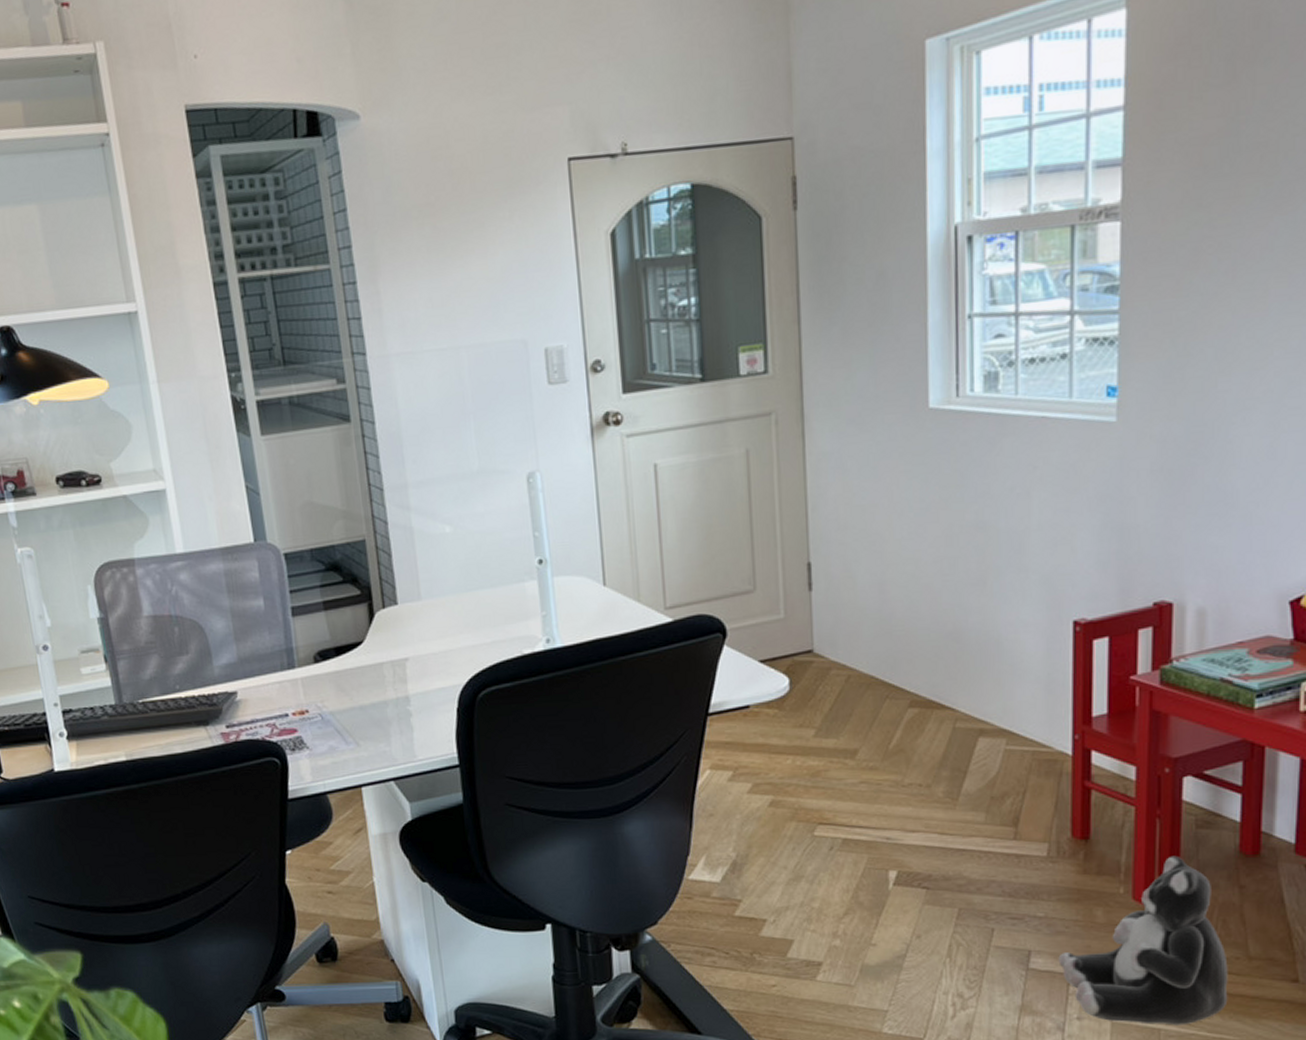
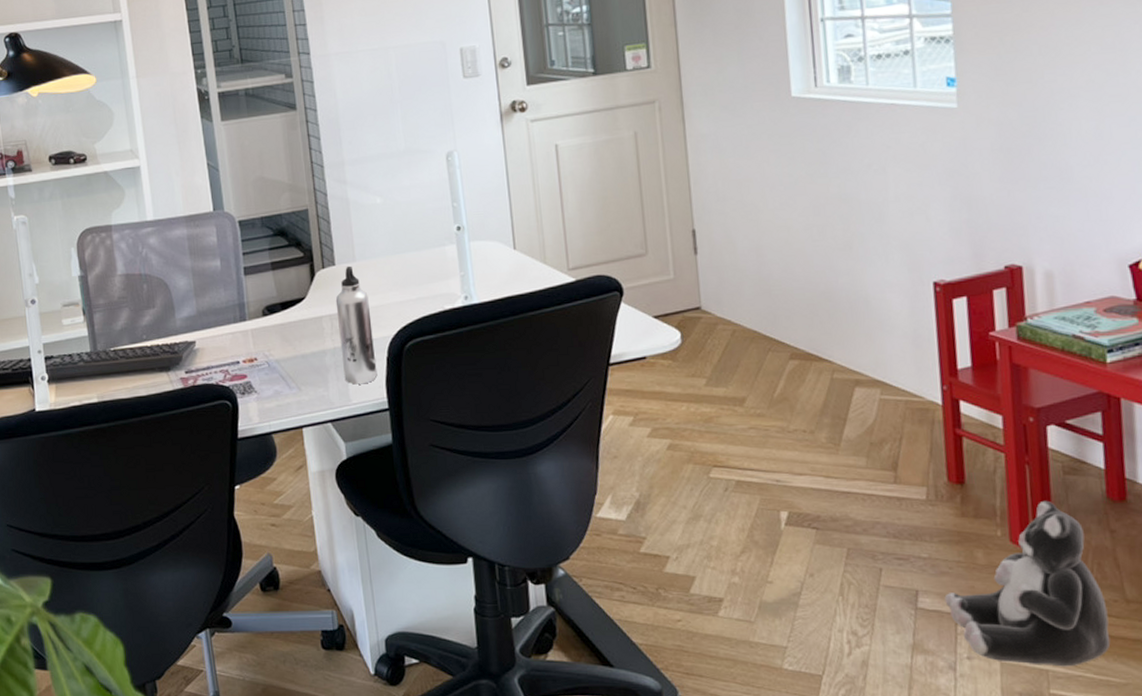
water bottle: none [398,605,446,739] -> present [335,265,377,385]

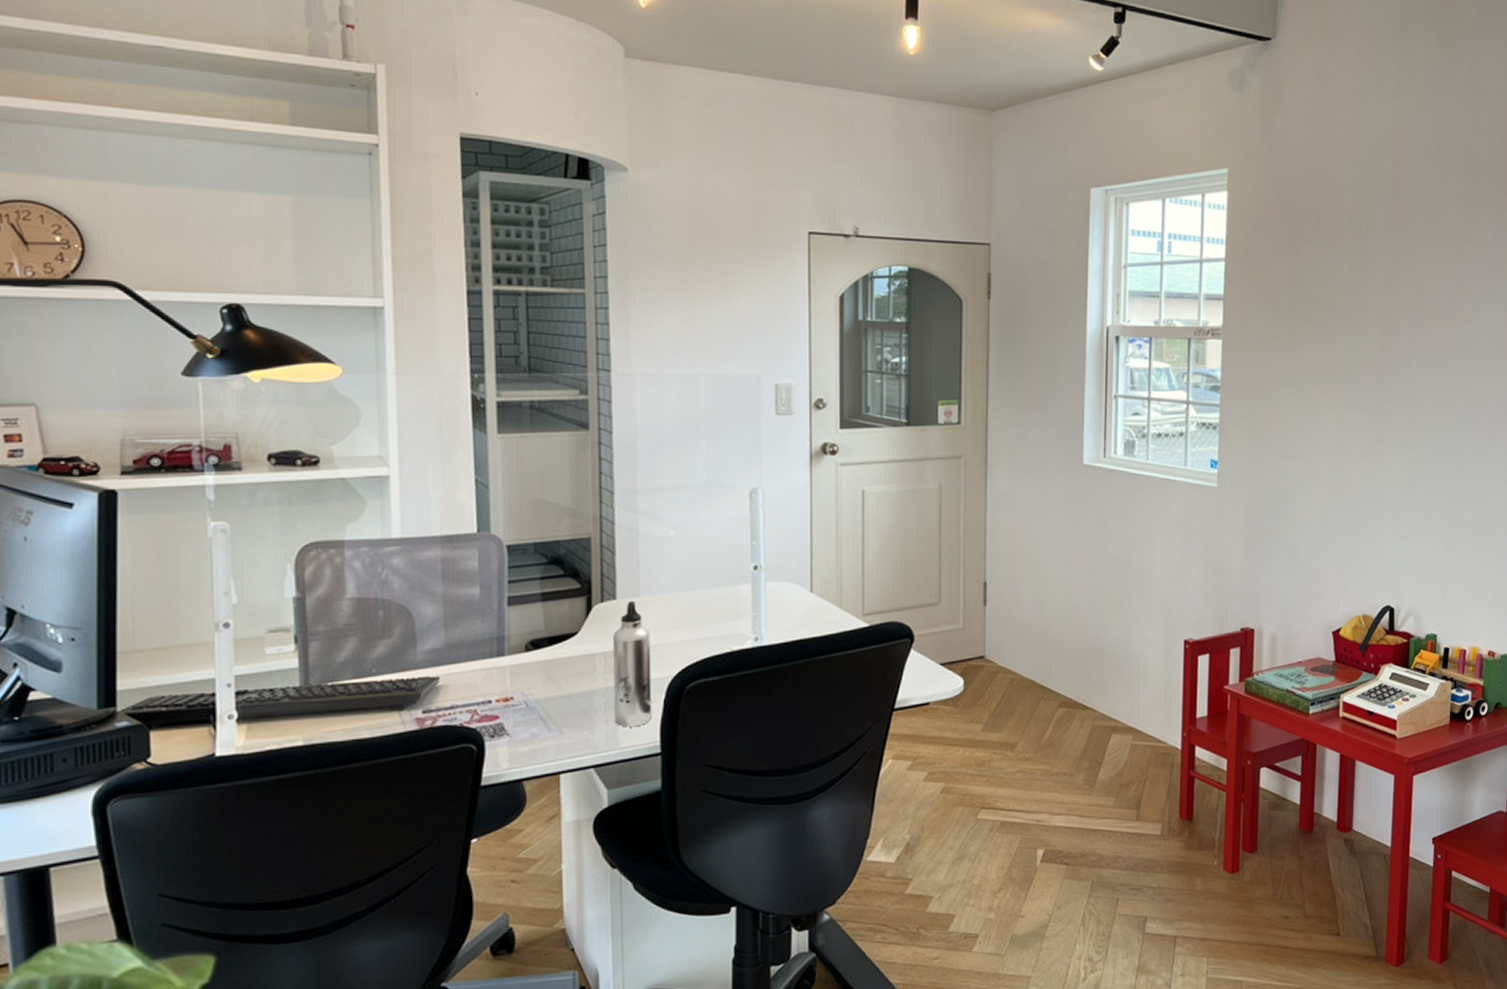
plush toy: present [944,500,1111,667] -> none [1167,833,1291,977]

